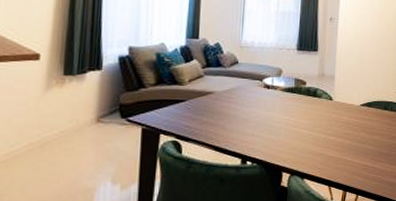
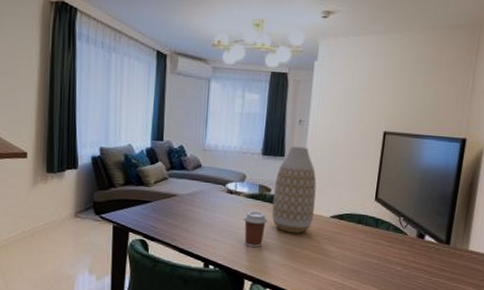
coffee cup: none [280,104,303,139] -> present [243,211,267,247]
vase: none [307,41,347,122] -> present [271,146,317,233]

